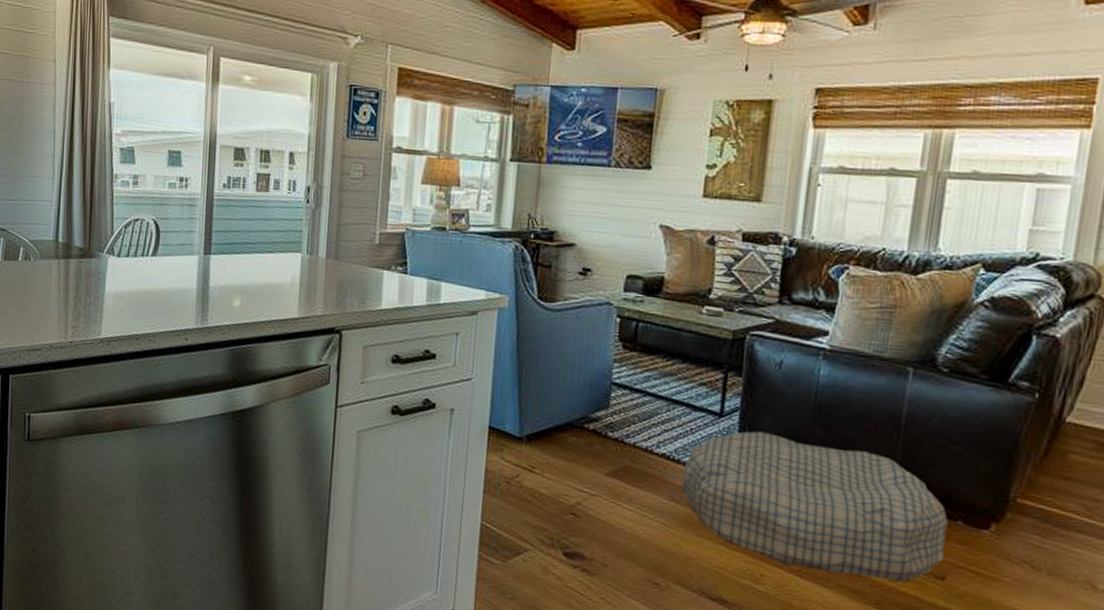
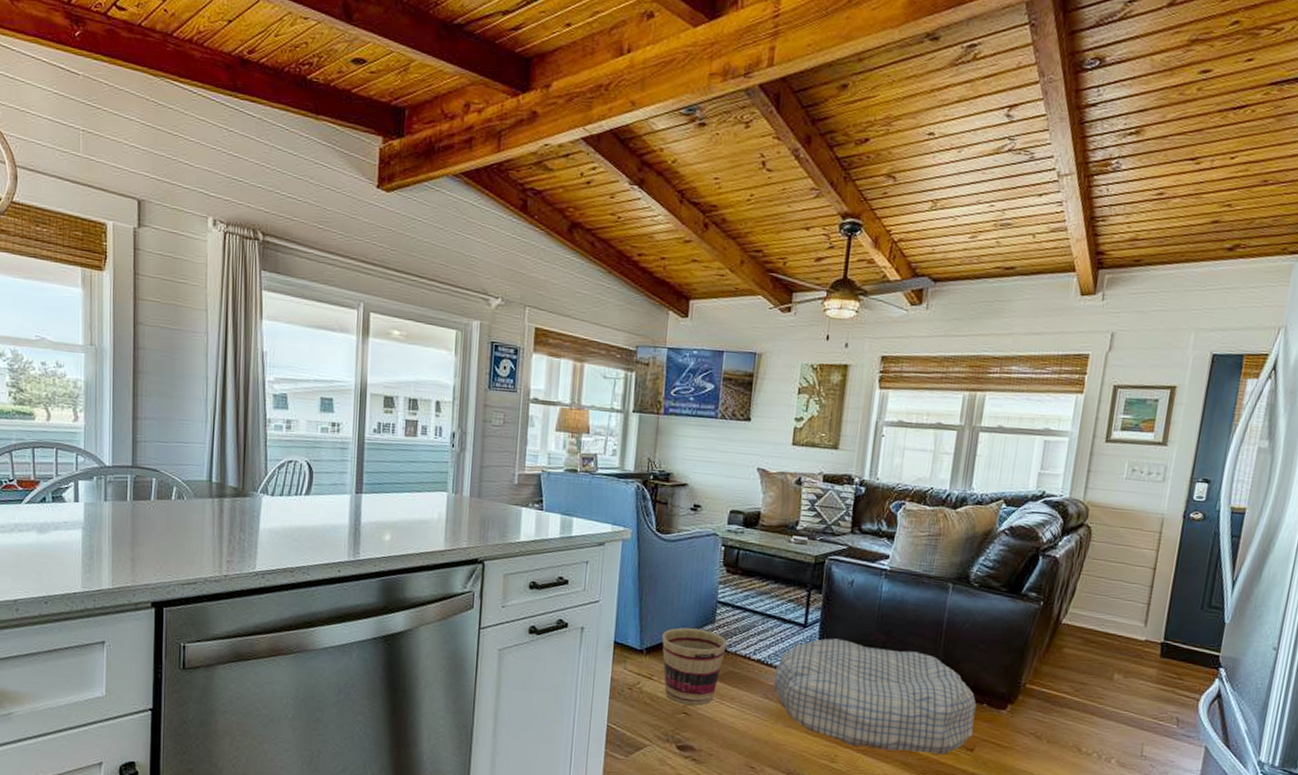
basket: none [545,412,624,506] -> present [662,627,727,706]

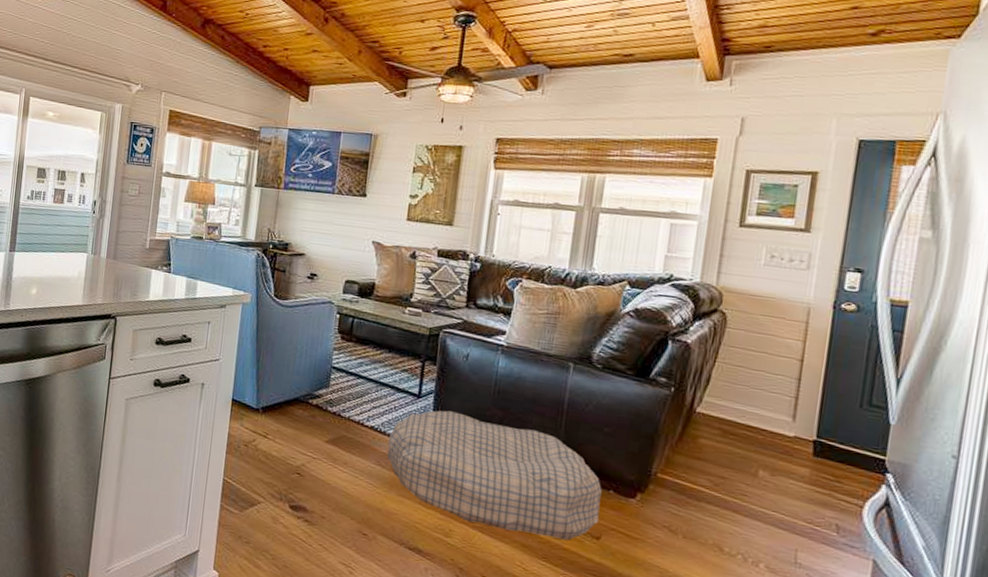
basket: present [662,627,727,706] -> none [277,390,341,468]

